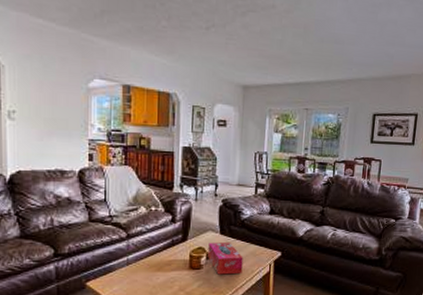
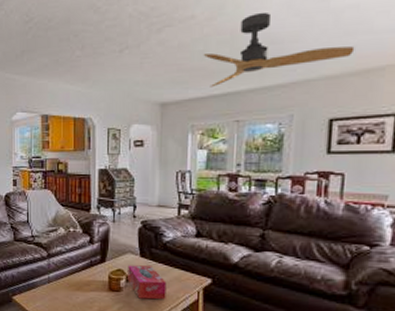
ceiling fan: none [281,13,393,76] -> present [203,12,355,88]

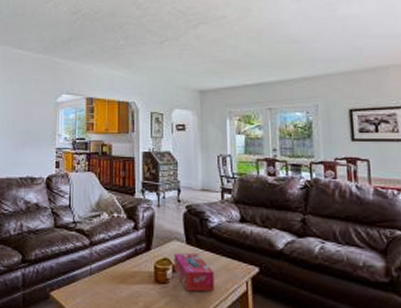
ceiling fan: present [203,12,355,88] -> none [235,16,362,78]

